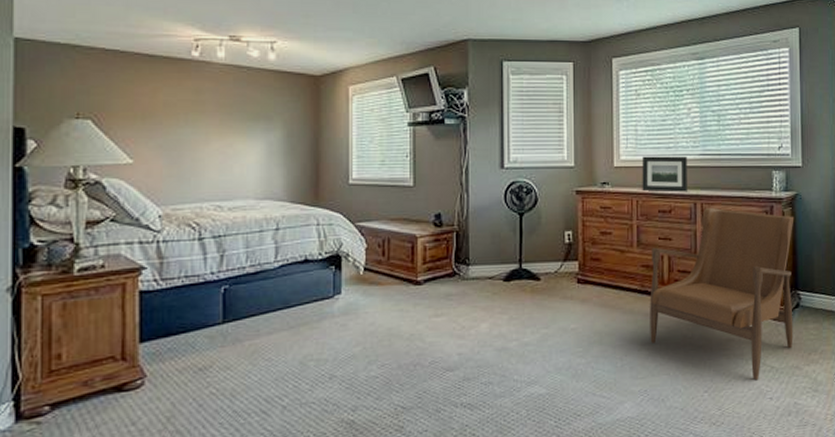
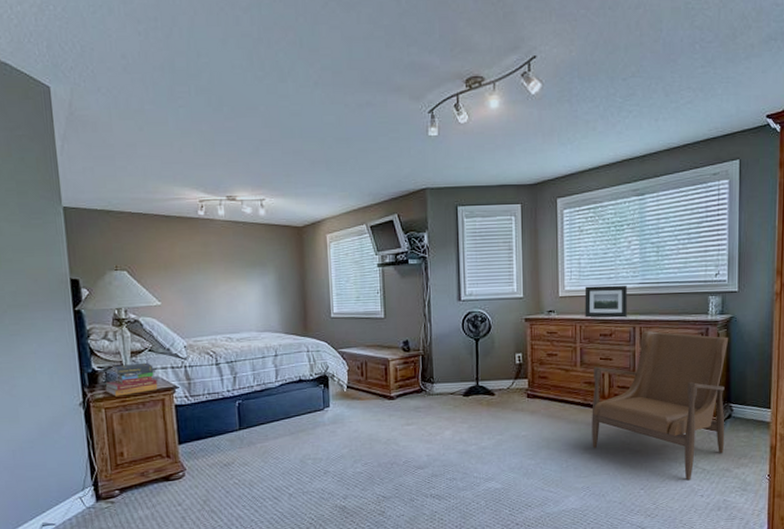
books: none [45,235,119,279] -> present [105,362,158,396]

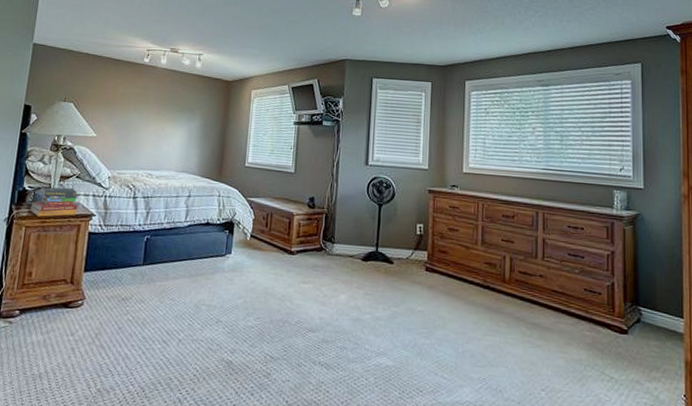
picture frame: present [584,285,627,318] -> none [488,166,530,201]
armchair: present [592,330,729,481] -> none [490,217,636,388]

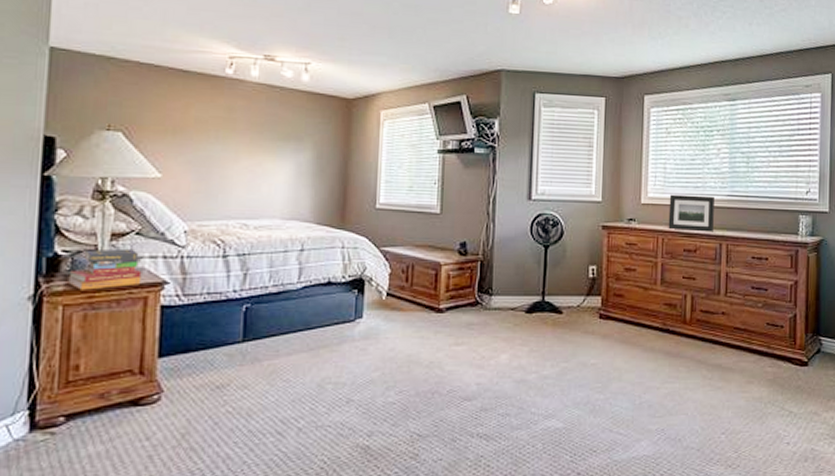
picture frame: none [488,166,530,201] -> present [668,194,714,232]

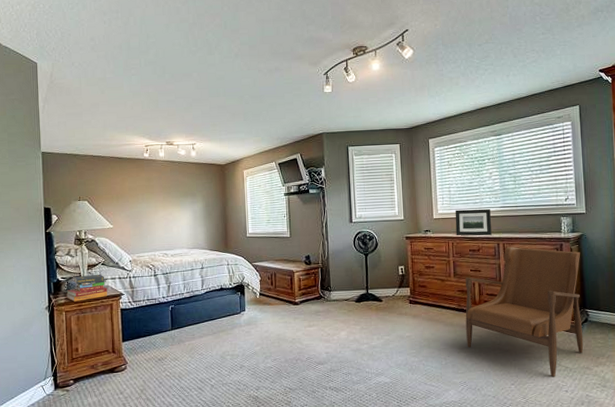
armchair: none [669,248,819,425] -> present [465,246,584,377]

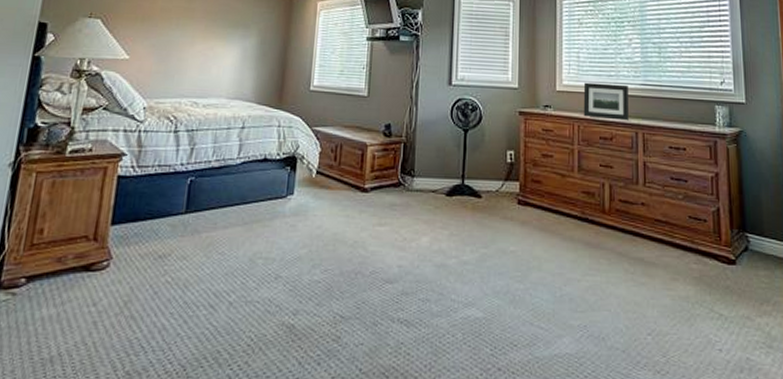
books: present [66,274,108,302] -> none [43,122,105,159]
armchair: present [465,246,584,377] -> none [590,137,743,328]

